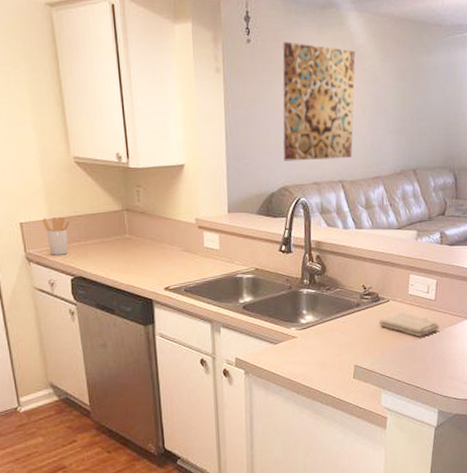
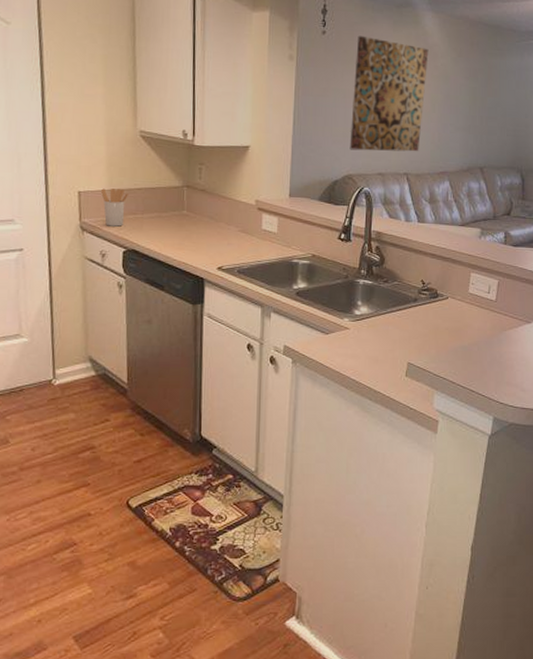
washcloth: present [379,313,440,337] -> none [436,311,499,338]

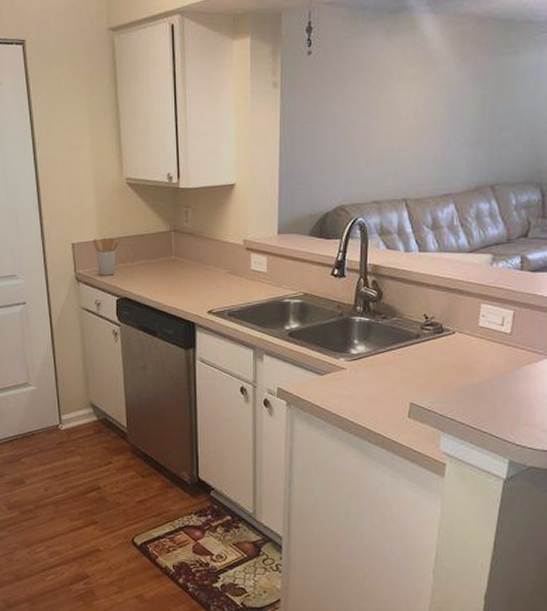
wall art: present [349,35,429,152] -> none [341,51,428,179]

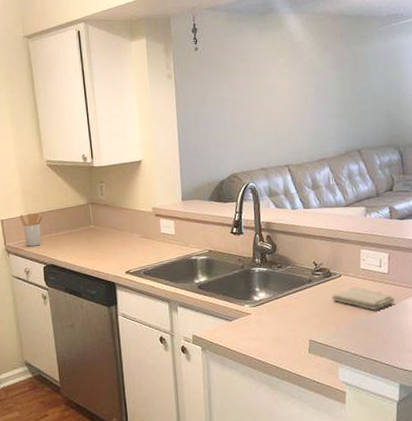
washcloth: none [441,347,515,375] -> present [332,287,395,311]

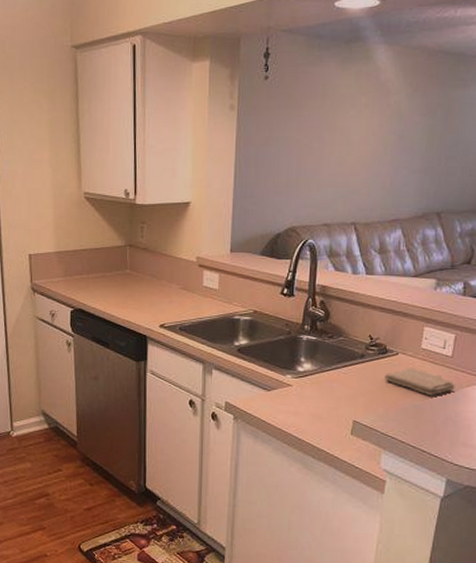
utensil holder: present [20,213,43,247] -> none [50,251,75,287]

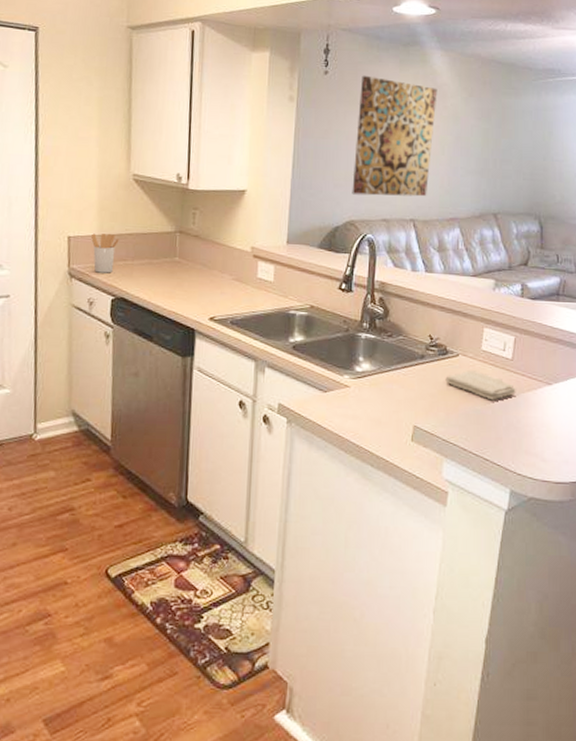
utensil holder: none [50,251,75,287] -> present [91,233,119,273]
wall art: none [293,77,381,201] -> present [352,75,438,197]

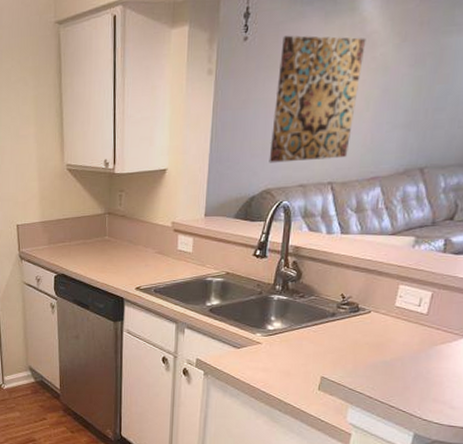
utensil holder: present [91,233,119,273] -> none [35,220,58,254]
washcloth: present [445,370,516,401] -> none [355,326,429,353]

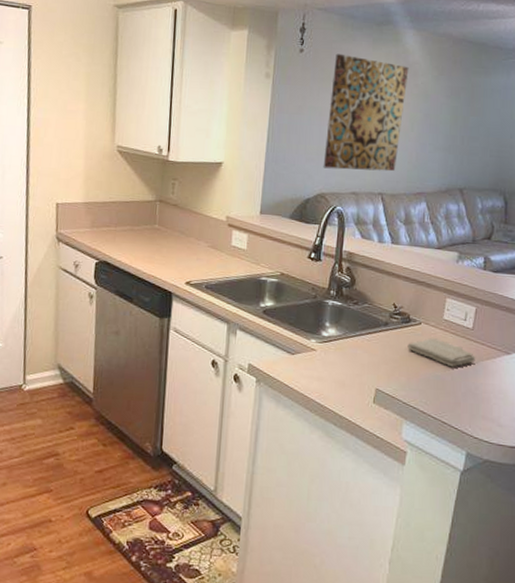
washcloth: none [355,326,429,353] -> present [407,338,476,368]

